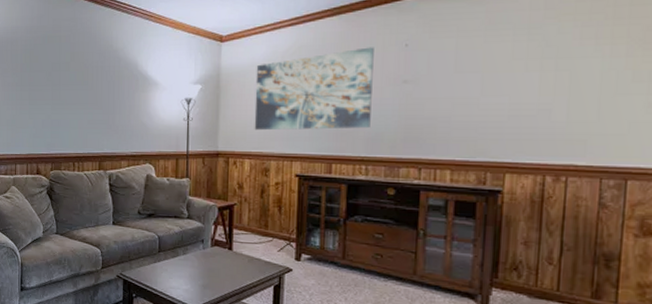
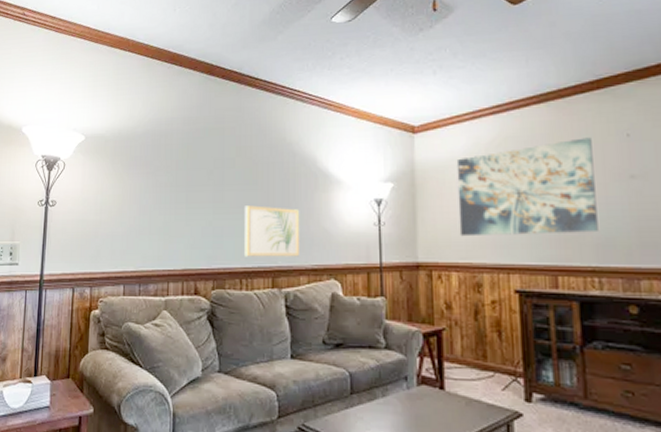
wall art: none [77,103,122,145] -> present [245,205,299,257]

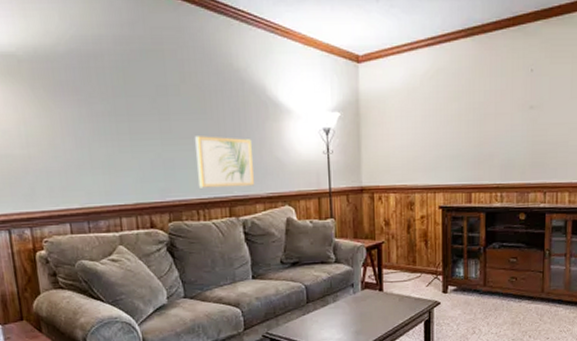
wall art: present [456,137,598,237] -> none [396,71,505,162]

